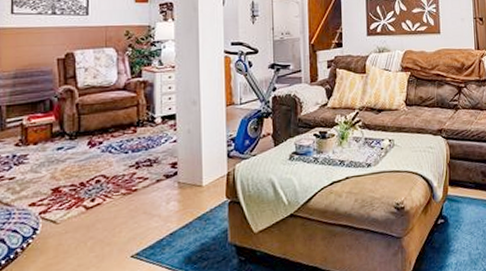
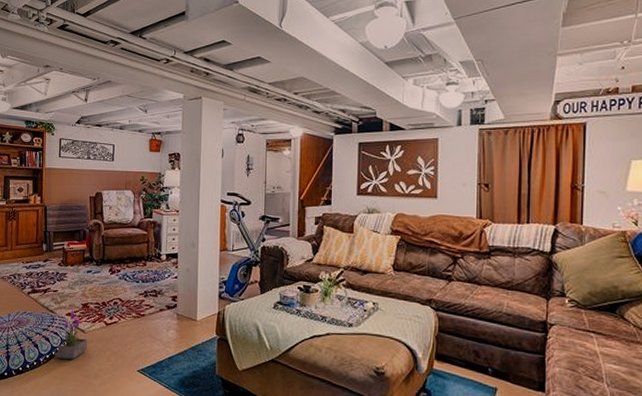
potted plant: none [13,195,62,262] -> present [54,307,88,360]

